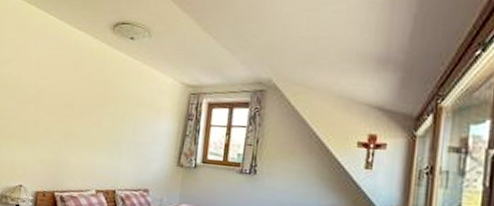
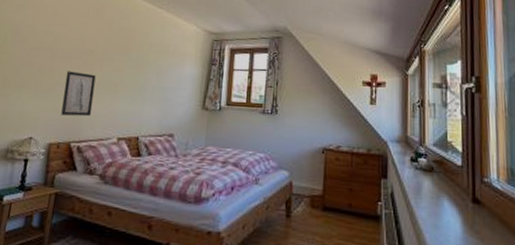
wall art: none [46,123,76,168] -> present [61,71,96,117]

